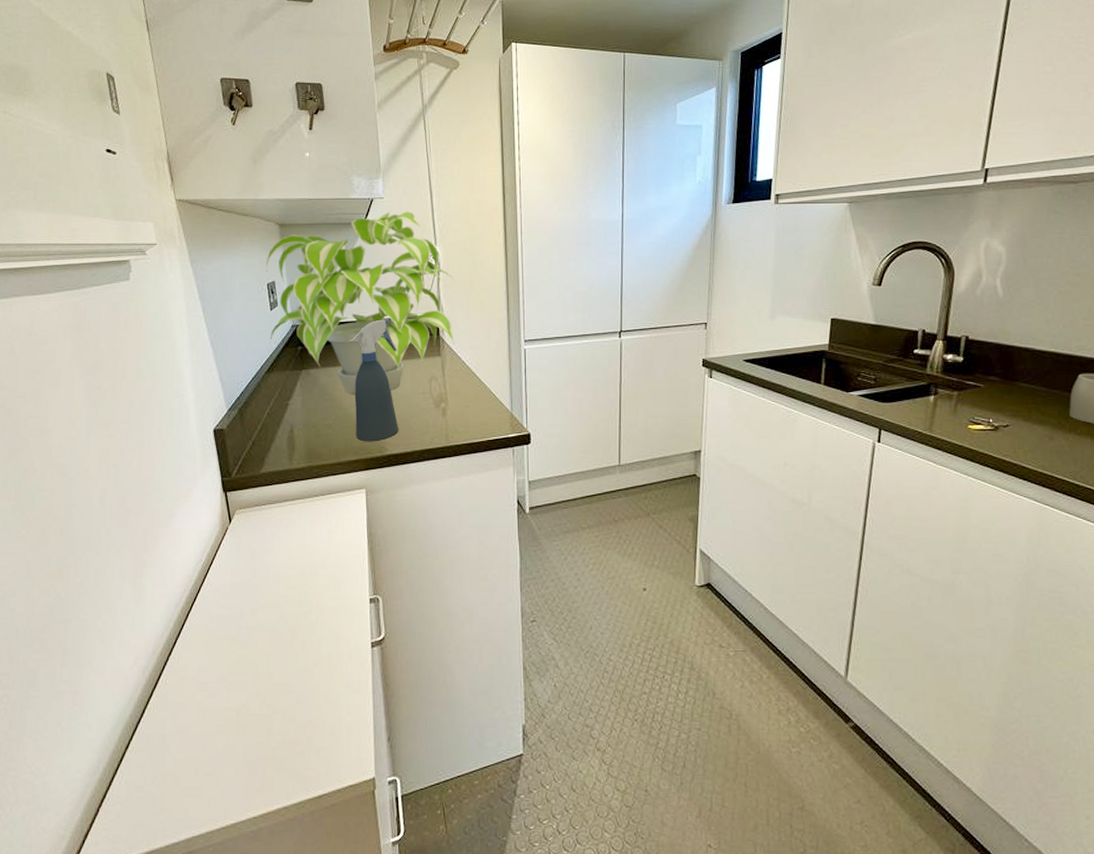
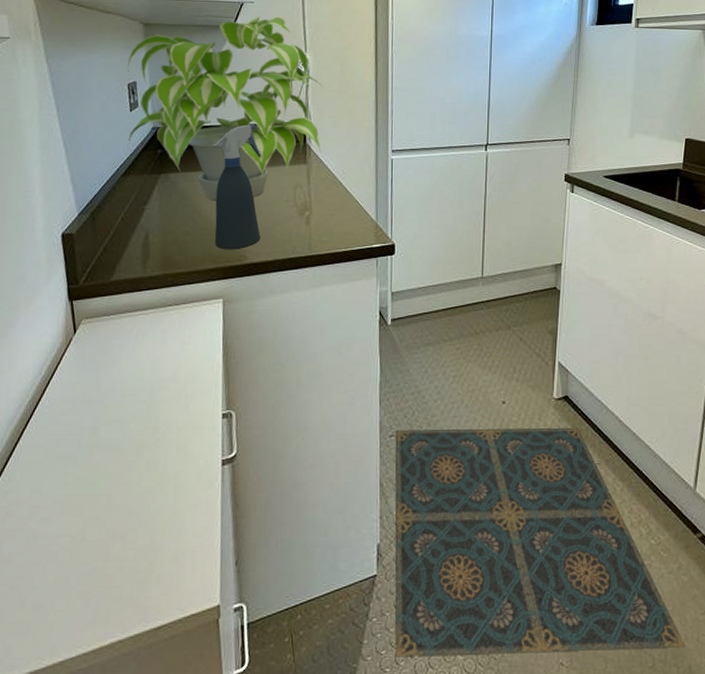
bath mat: none [537,614,838,835] -> present [395,427,685,658]

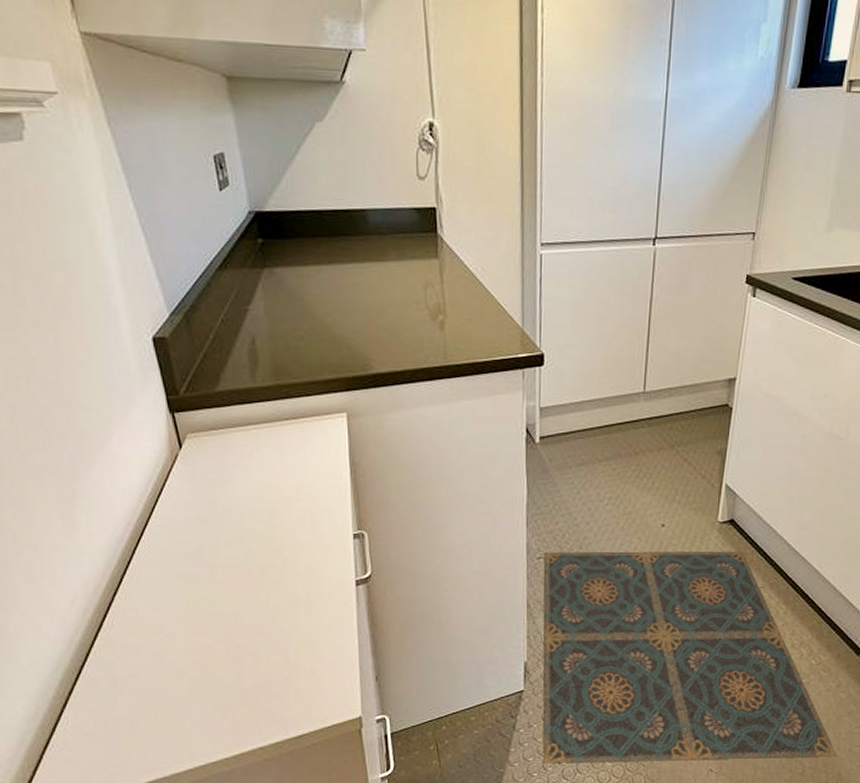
plant: present [127,16,322,201] -> none [210,69,456,302]
spray bottle: present [211,124,262,250] -> none [322,209,387,358]

